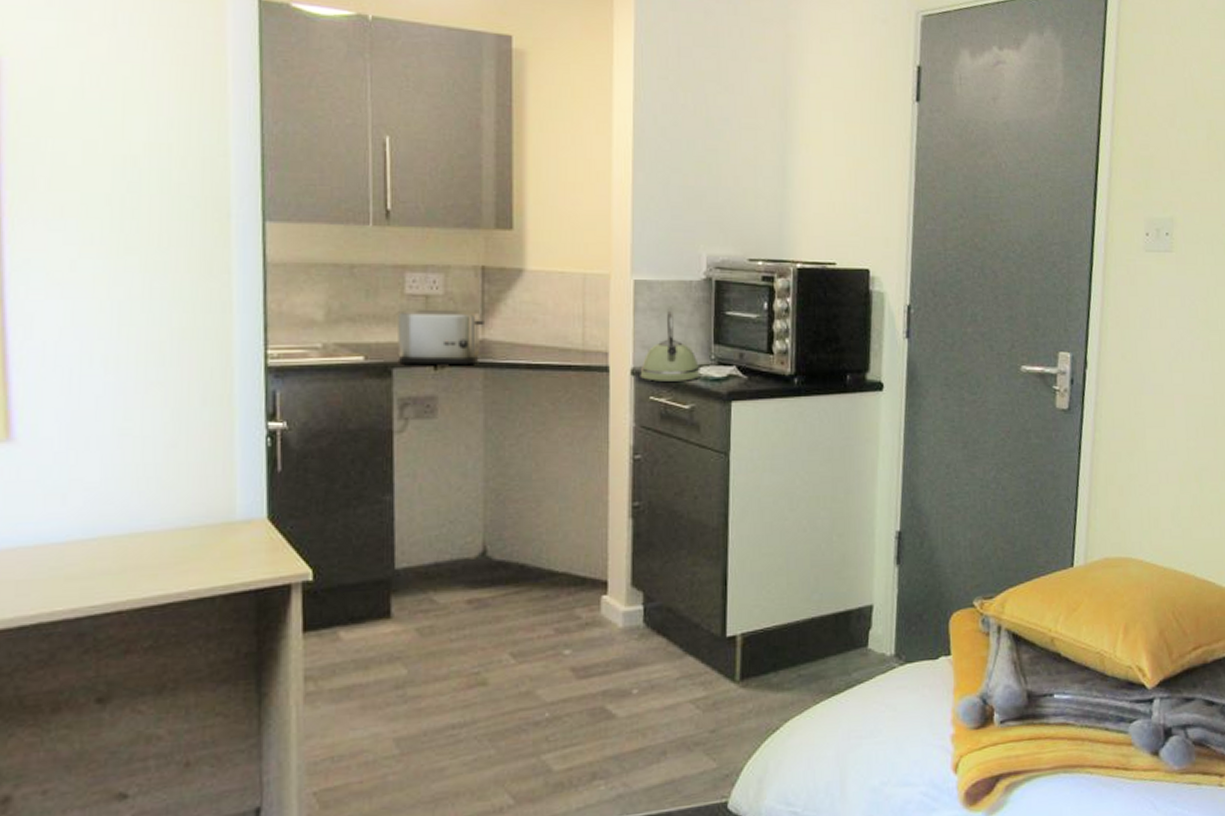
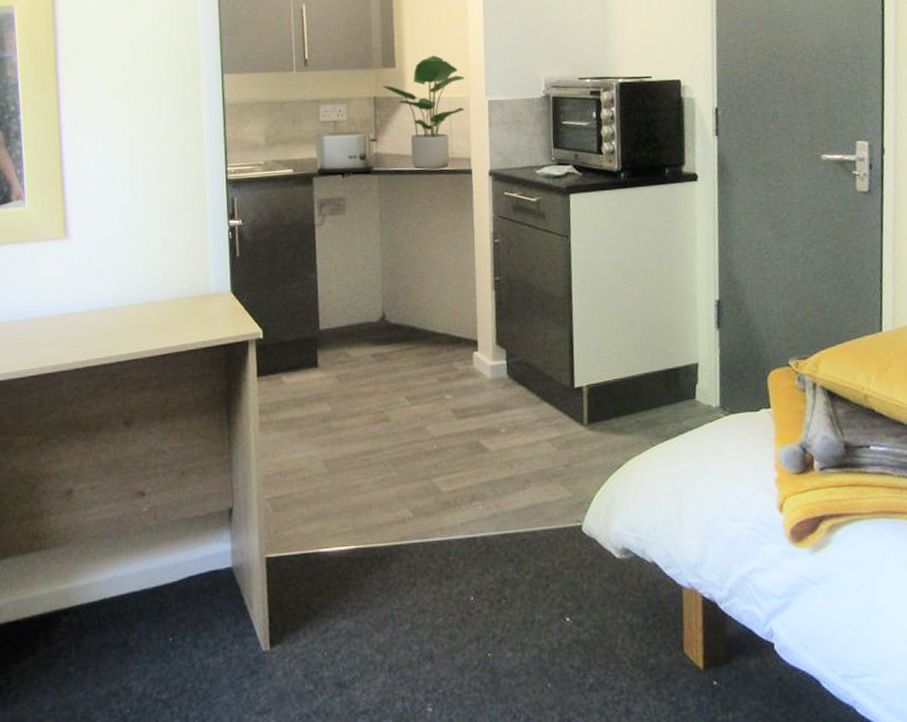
potted plant: none [493,218,606,364] -> present [382,55,466,169]
kettle: present [640,309,702,383] -> none [496,121,545,181]

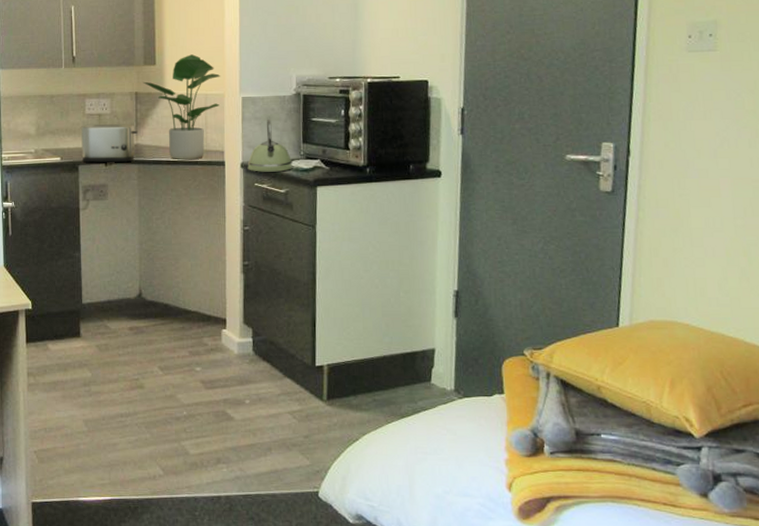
kettle: none [496,121,545,181] -> present [247,117,294,173]

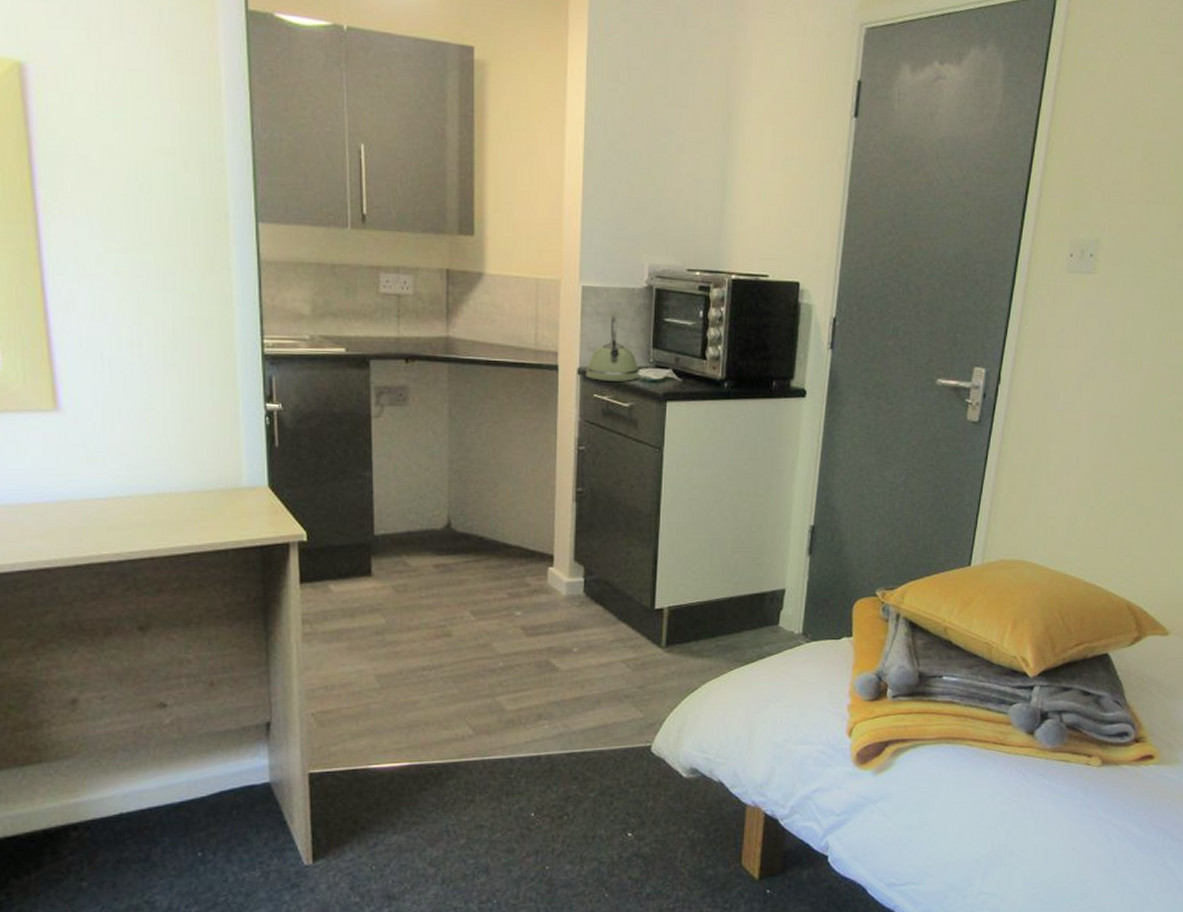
toaster: present [81,123,138,163] -> none [374,306,449,360]
potted plant: present [143,54,221,160] -> none [456,225,557,361]

